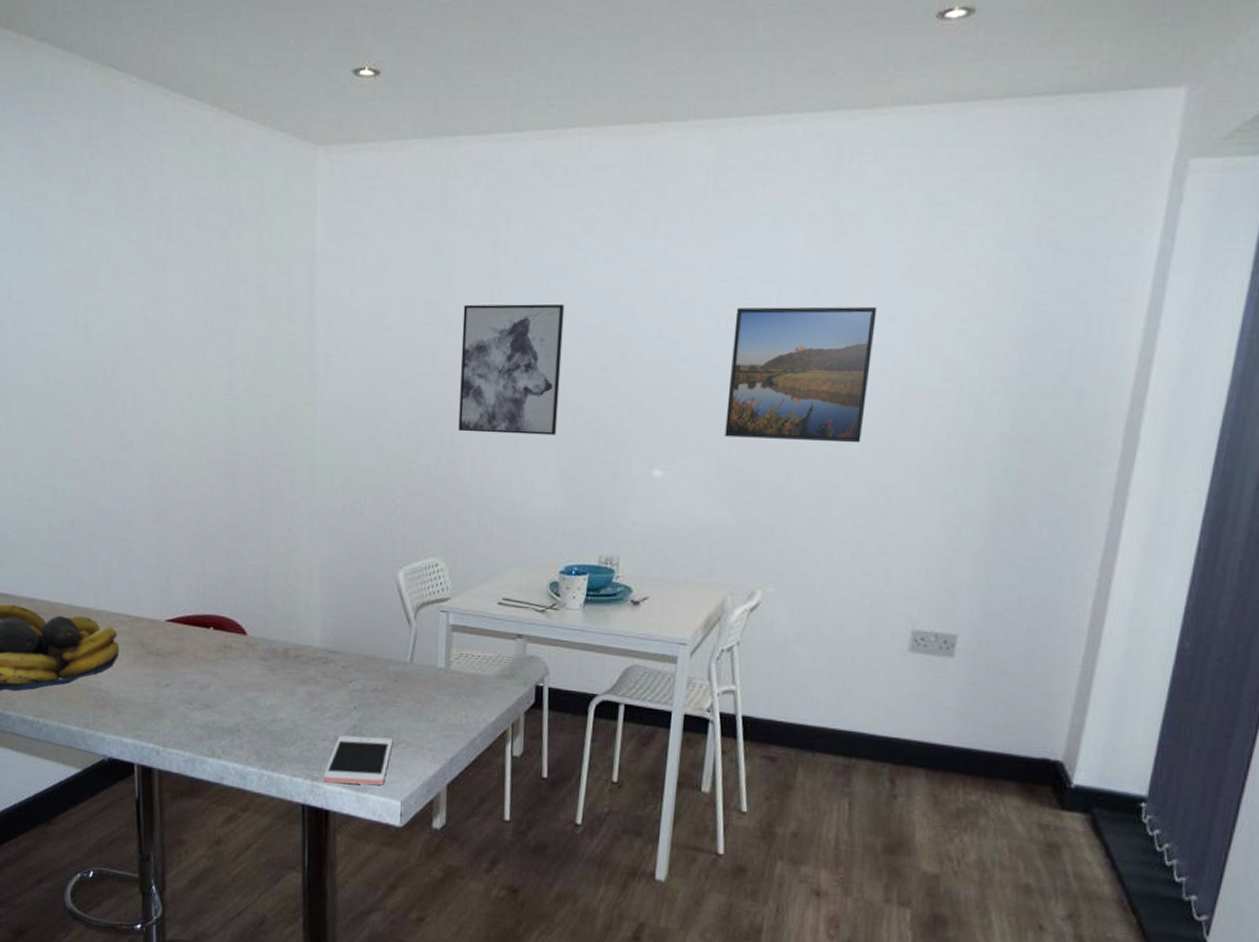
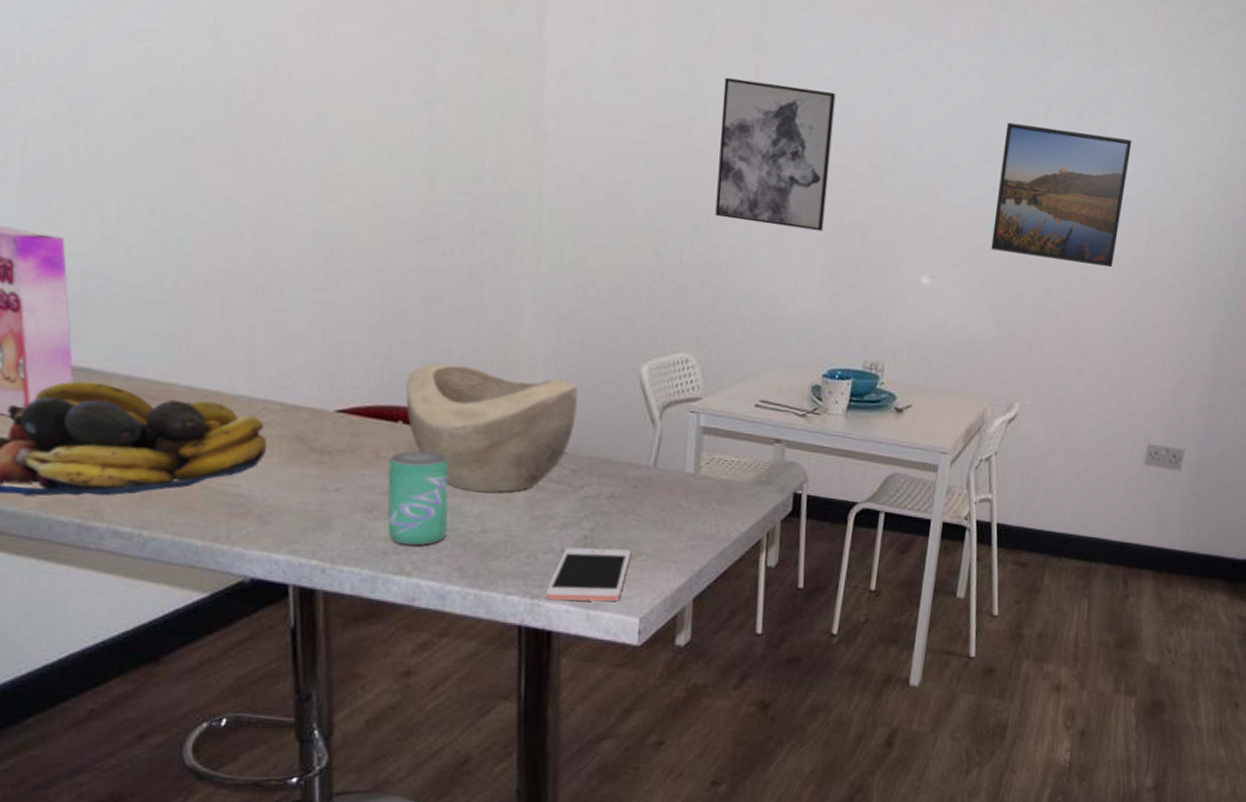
beverage can: none [203,652,247,733] -> present [387,450,448,546]
decorative bowl: none [215,577,346,687] -> present [406,363,578,493]

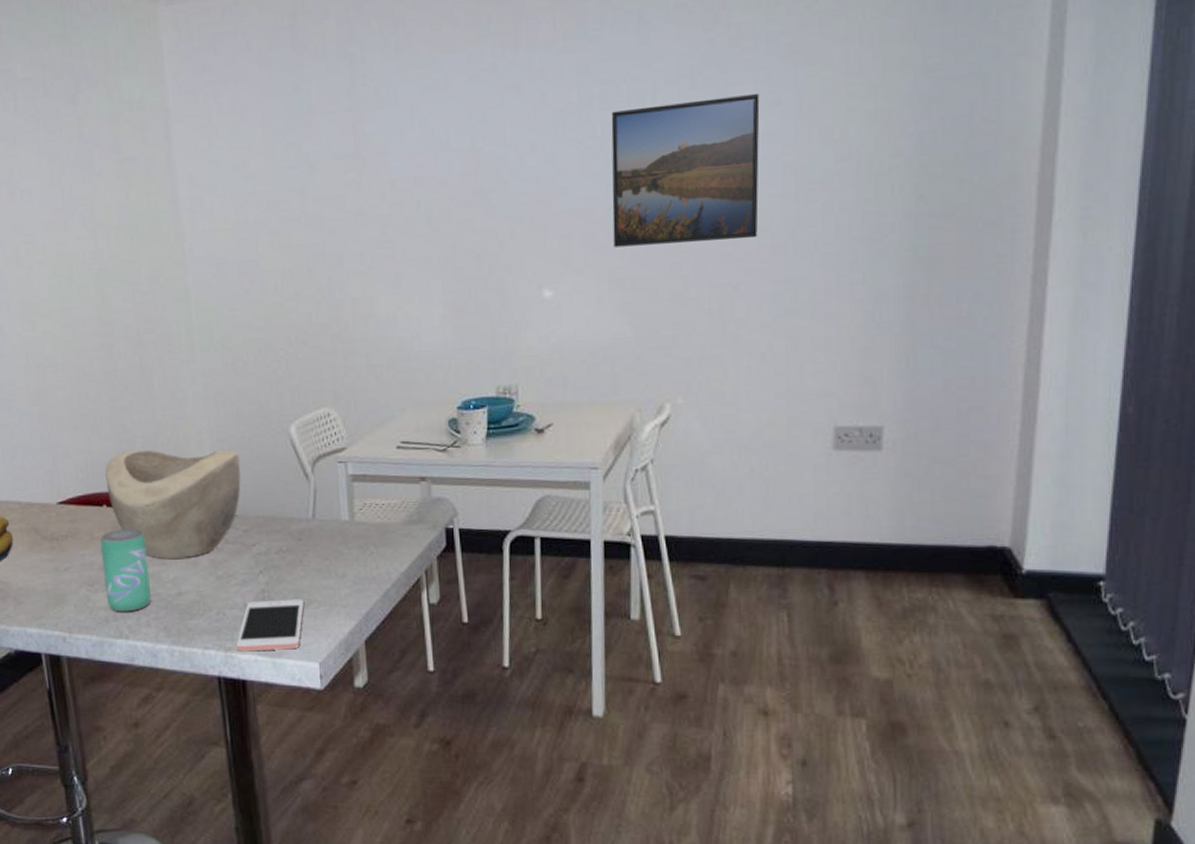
wall art: present [715,77,836,232] -> none [327,129,438,274]

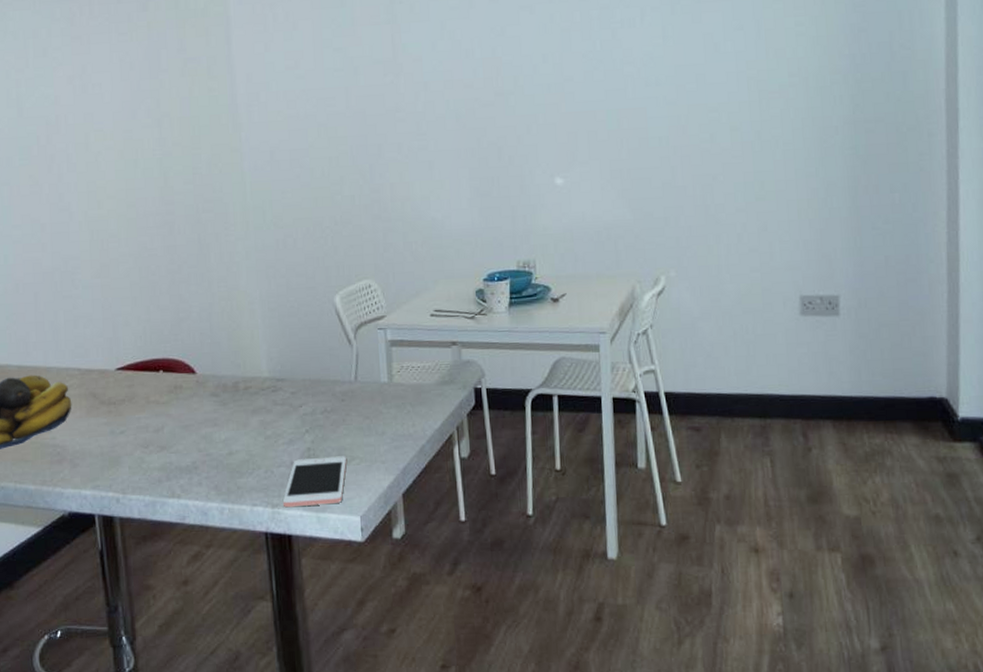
beverage can: present [100,528,151,612] -> none [156,392,203,473]
decorative bowl: present [105,449,241,559] -> none [162,318,290,420]
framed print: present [611,94,760,248] -> none [608,20,730,143]

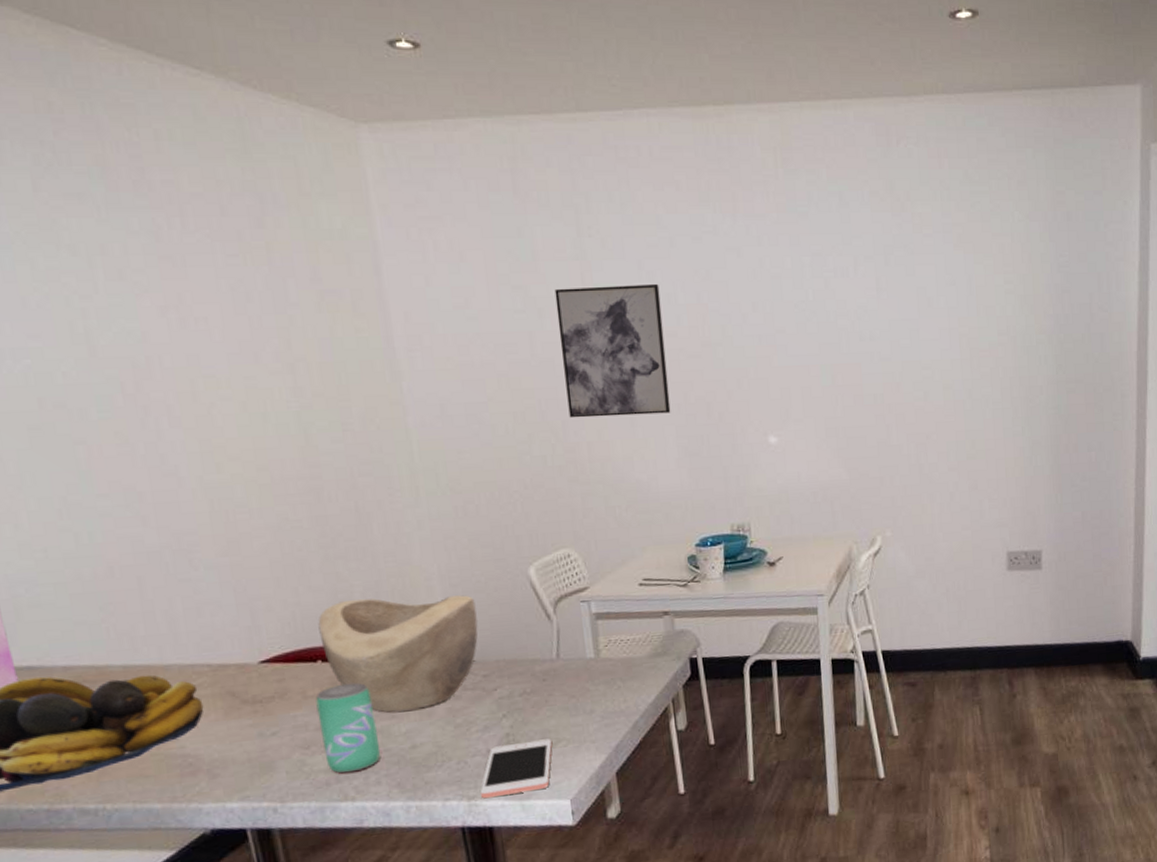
beverage can: none [156,392,203,473] -> present [316,683,380,774]
decorative bowl: none [162,318,290,420] -> present [318,595,478,712]
wall art: none [369,41,465,162] -> present [554,283,671,418]

